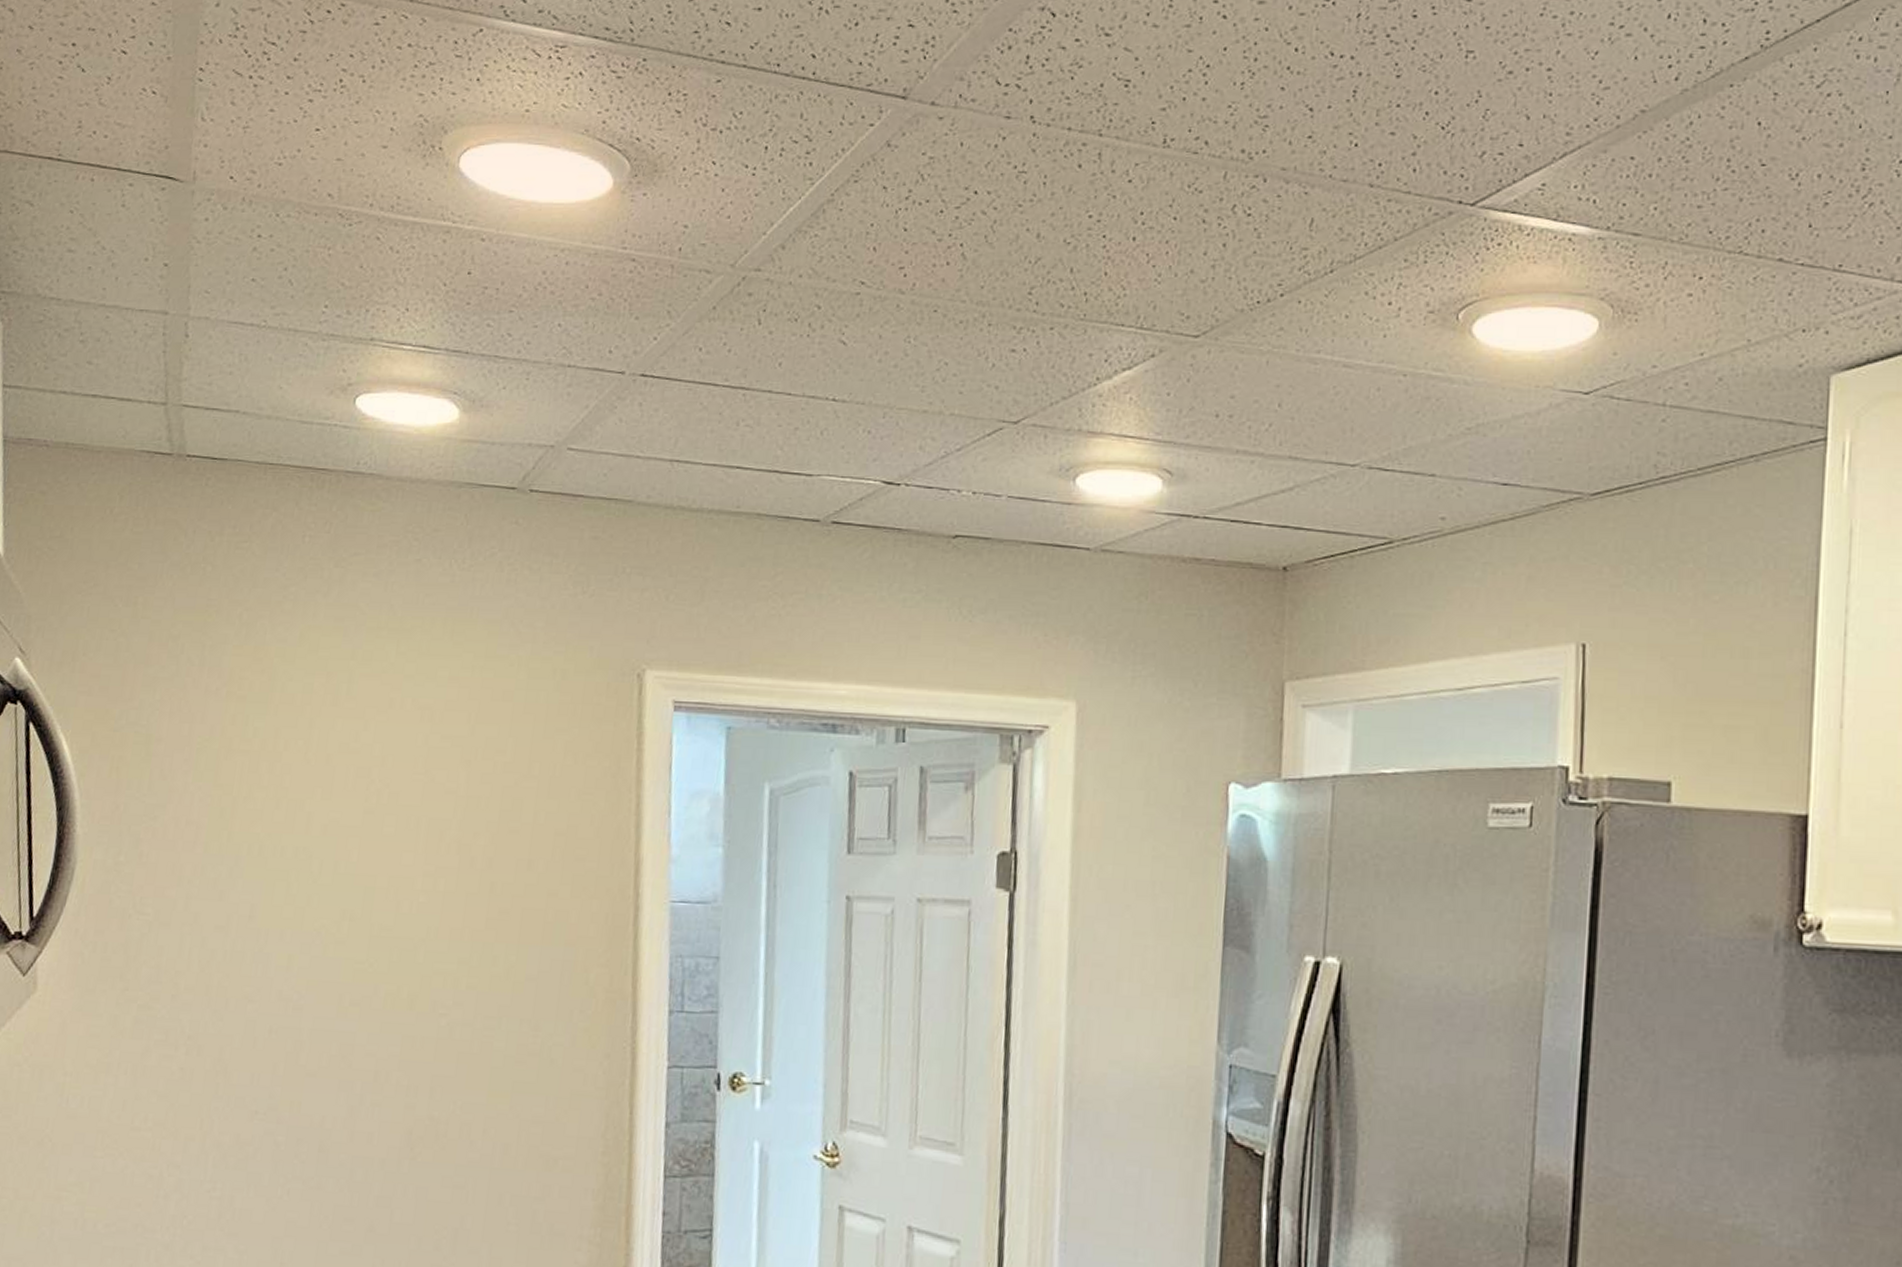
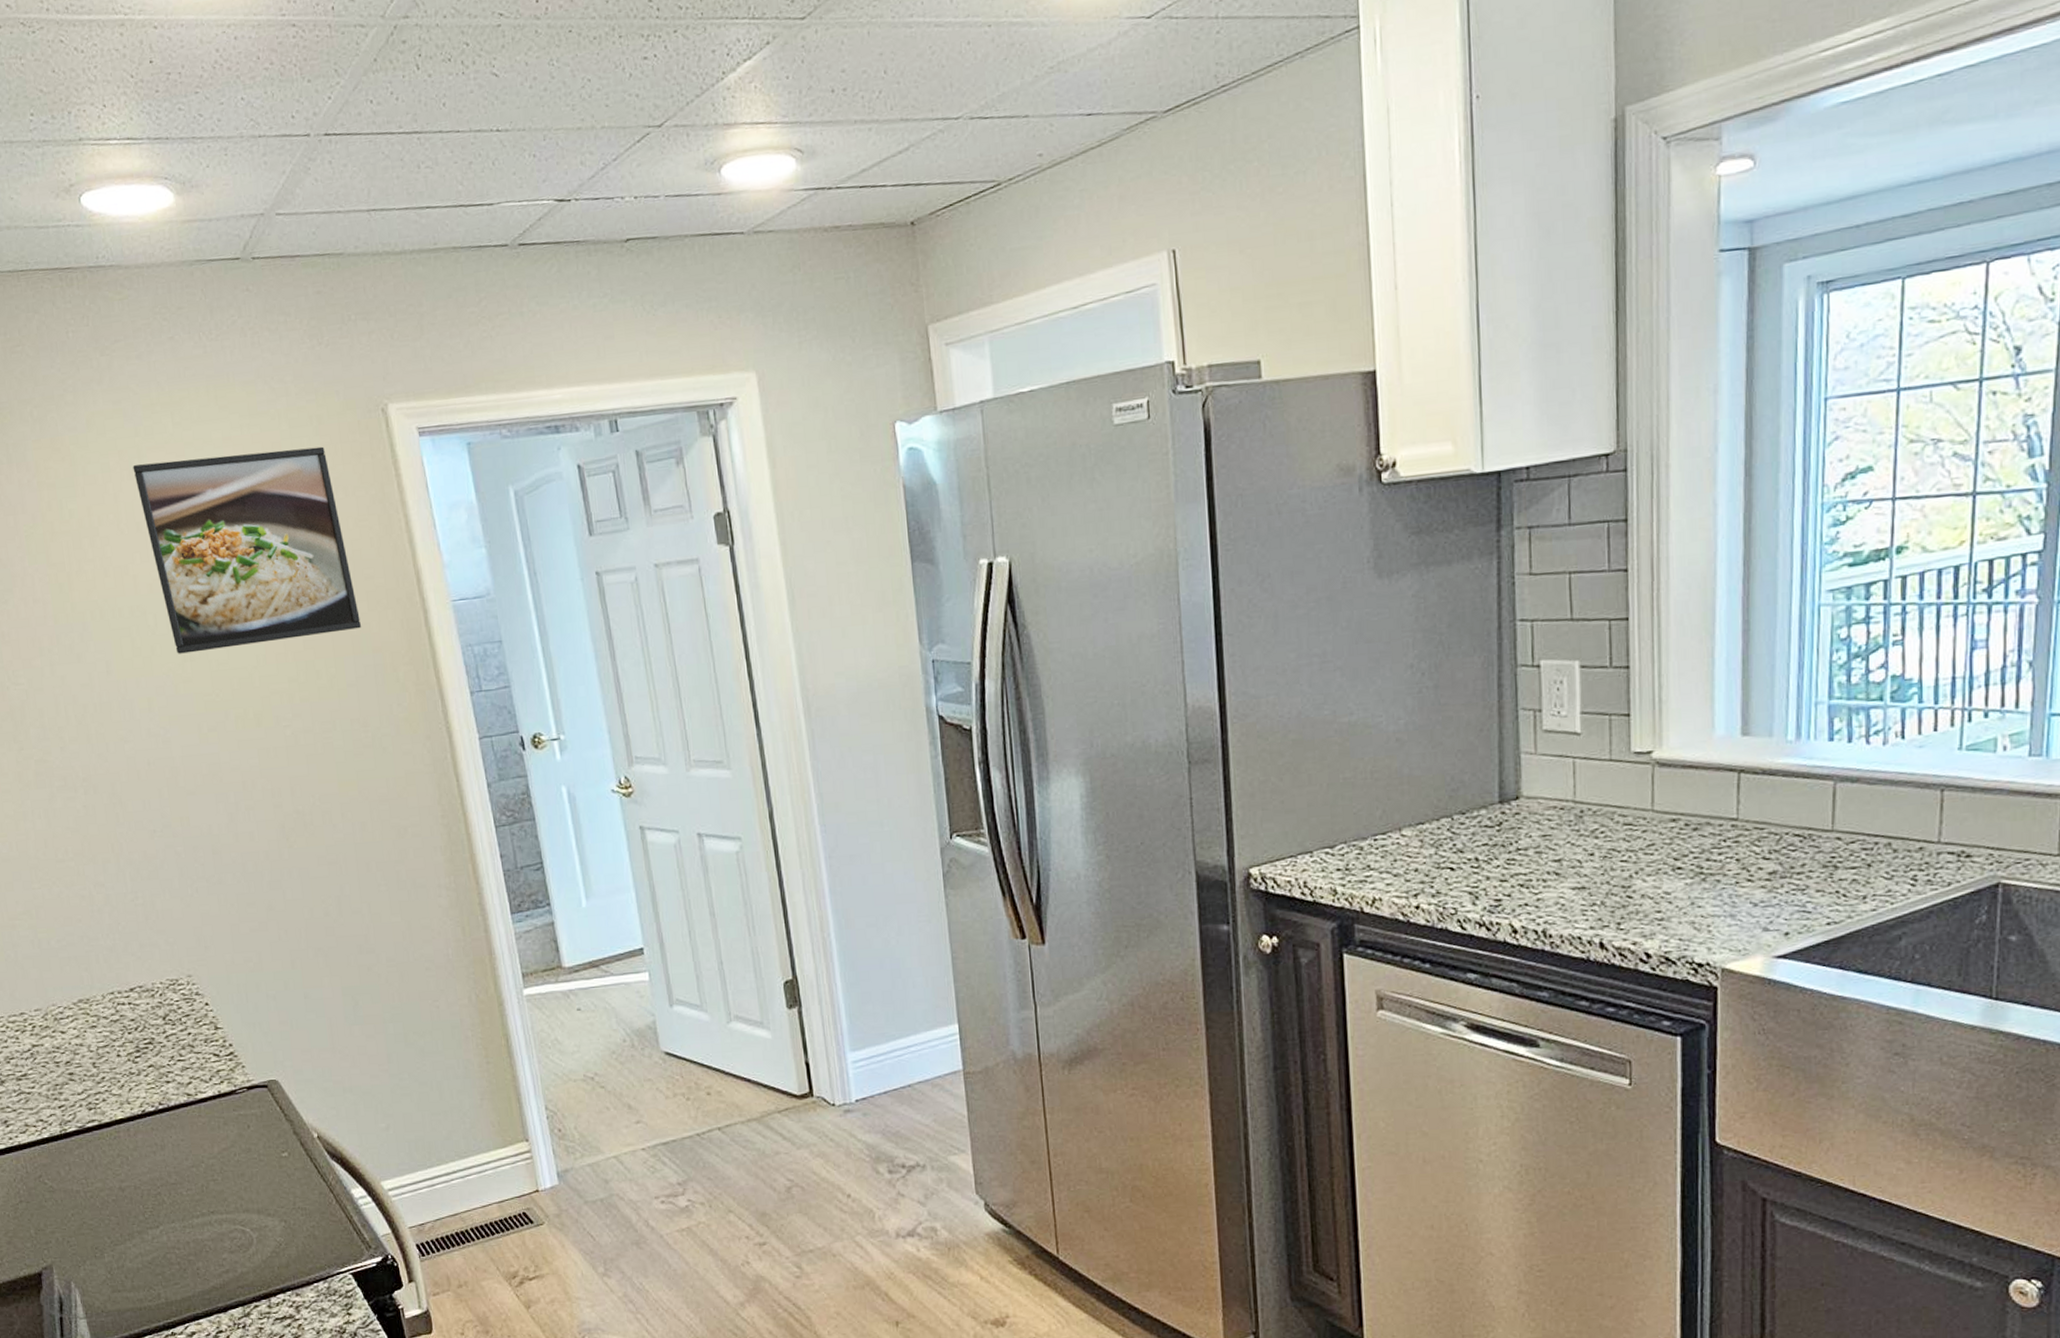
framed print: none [335,691,563,916] -> present [132,446,361,654]

